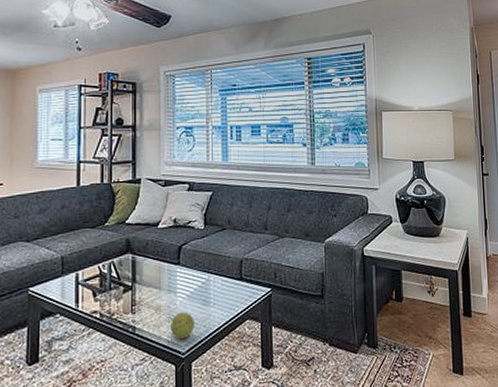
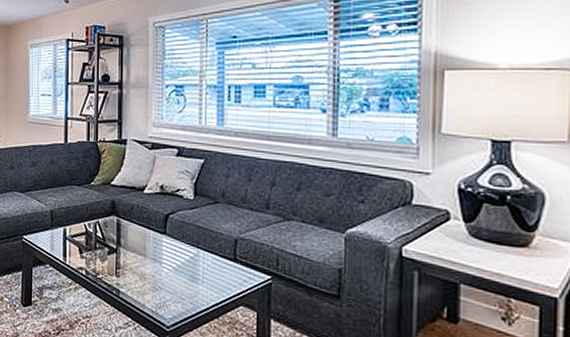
decorative ball: present [171,311,194,339] -> none [155,283,181,312]

